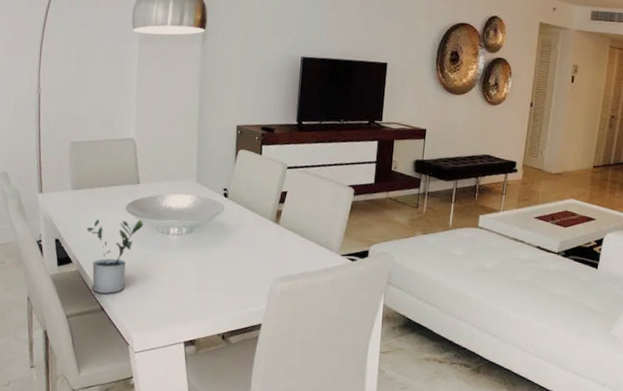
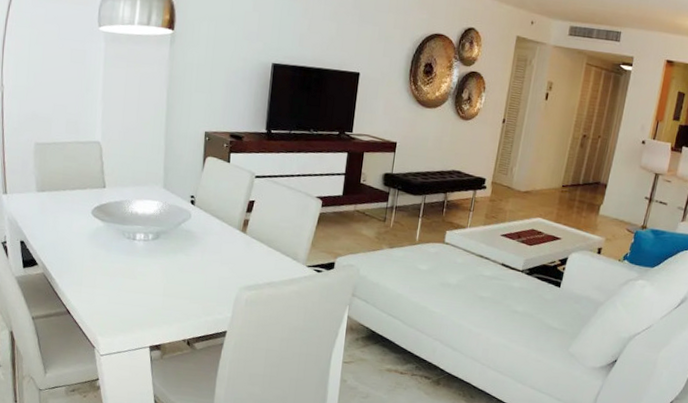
potted plant: present [86,219,143,294] -> none [52,222,109,297]

